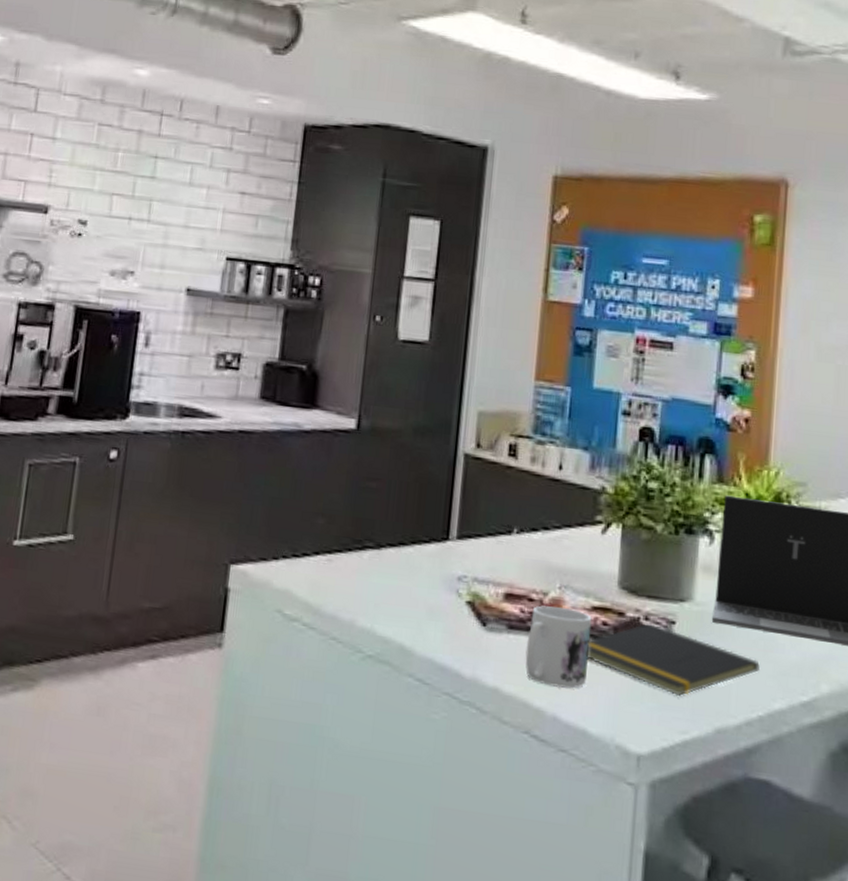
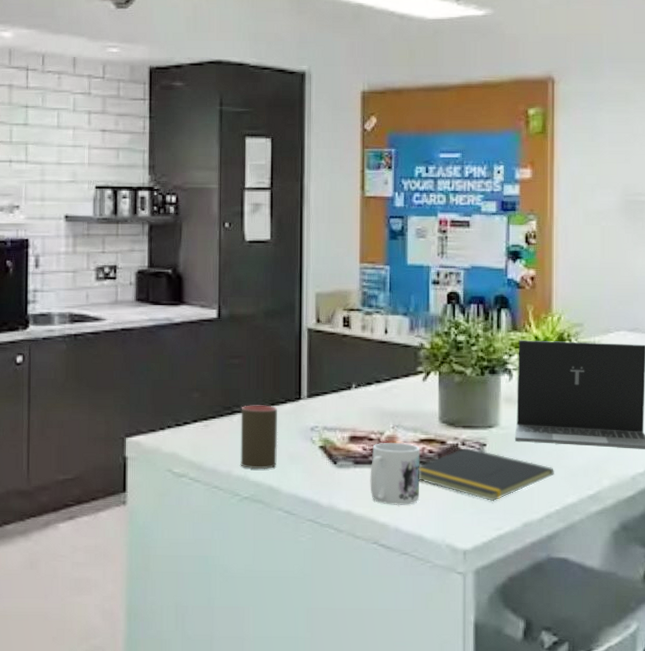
cup: none [367,540,419,624] -> present [240,405,278,470]

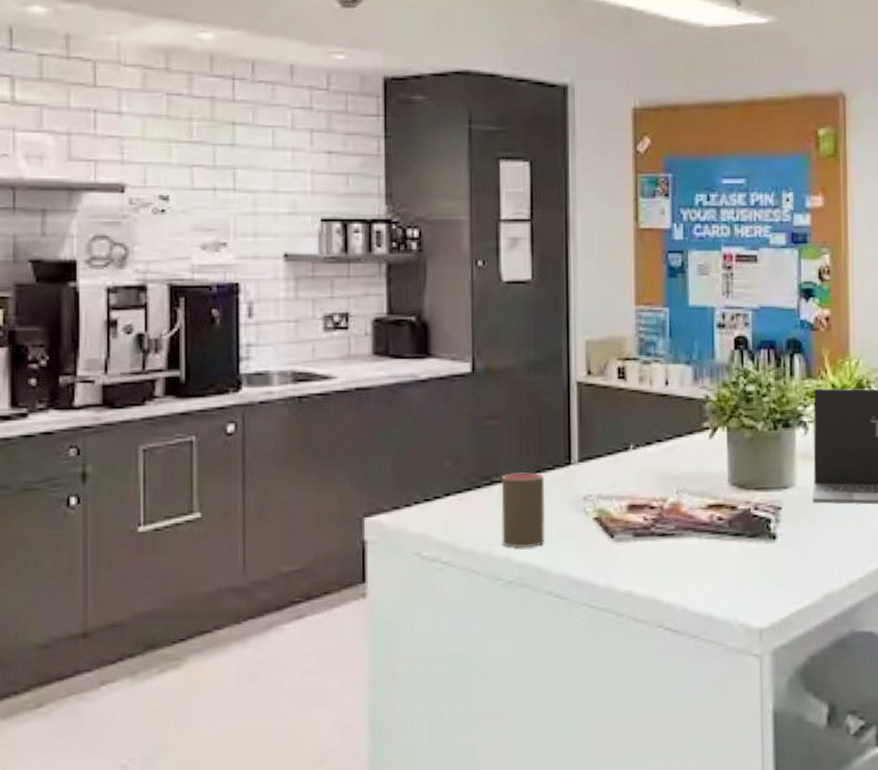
mug: present [370,442,420,505] -> none [652,509,709,582]
notepad: present [419,447,554,501] -> none [708,512,856,572]

